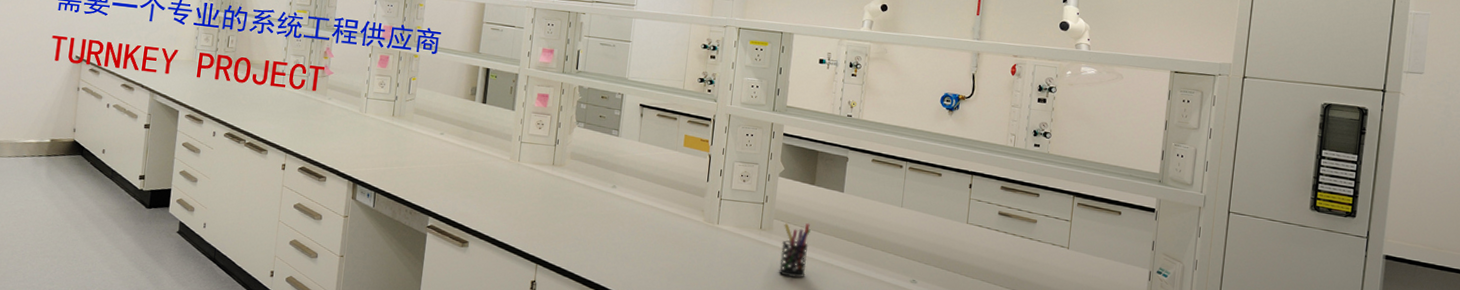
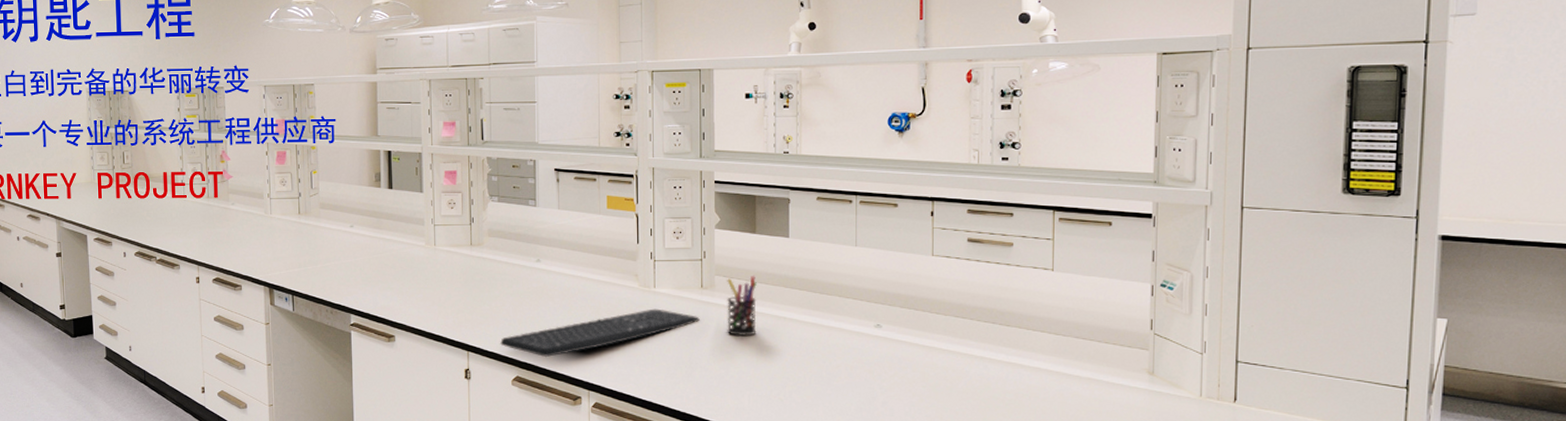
keyboard: none [568,243,756,278] -> present [500,308,700,358]

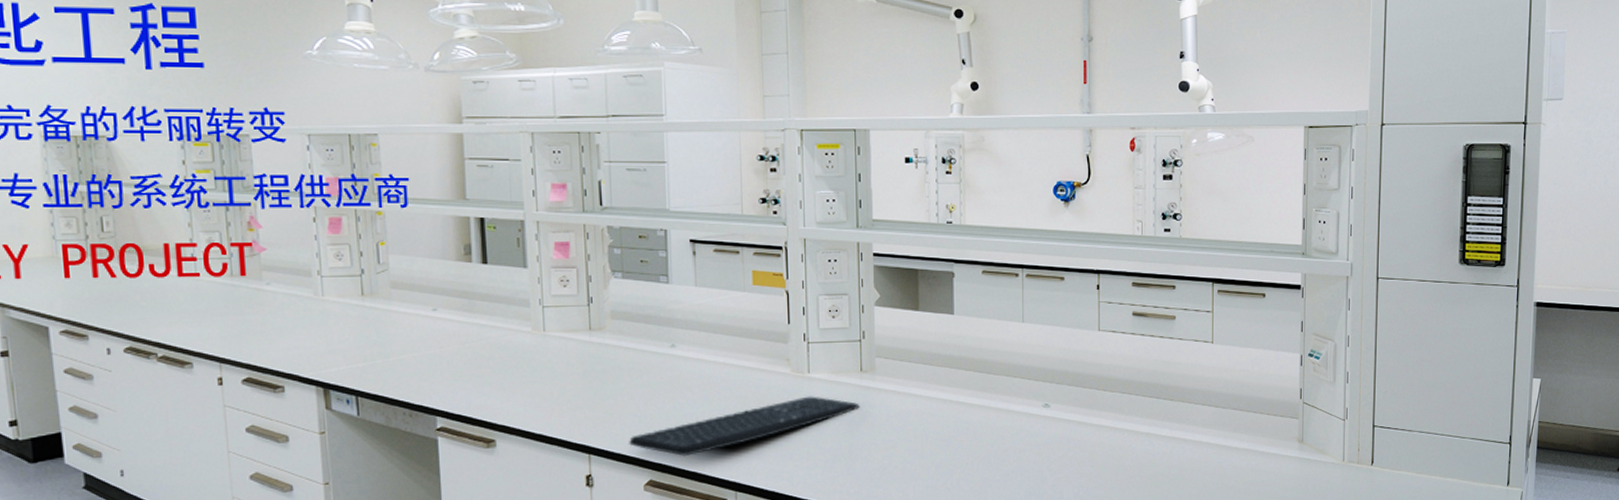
pen holder: present [727,275,757,336] -> none [888,355,921,422]

